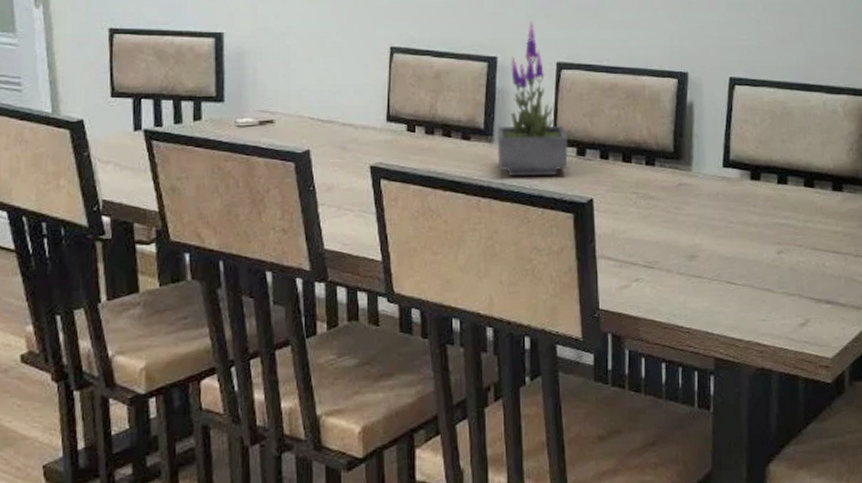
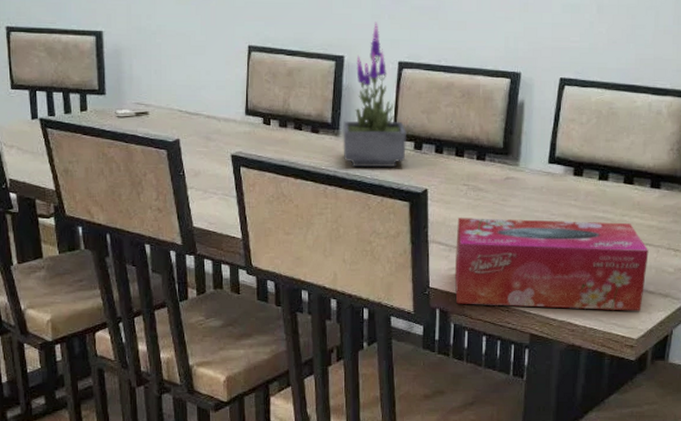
tissue box: none [626,228,837,327] -> present [454,218,649,311]

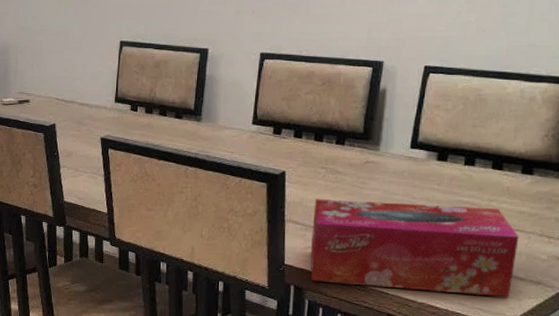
potted plant: present [343,22,407,168] -> none [204,17,267,151]

